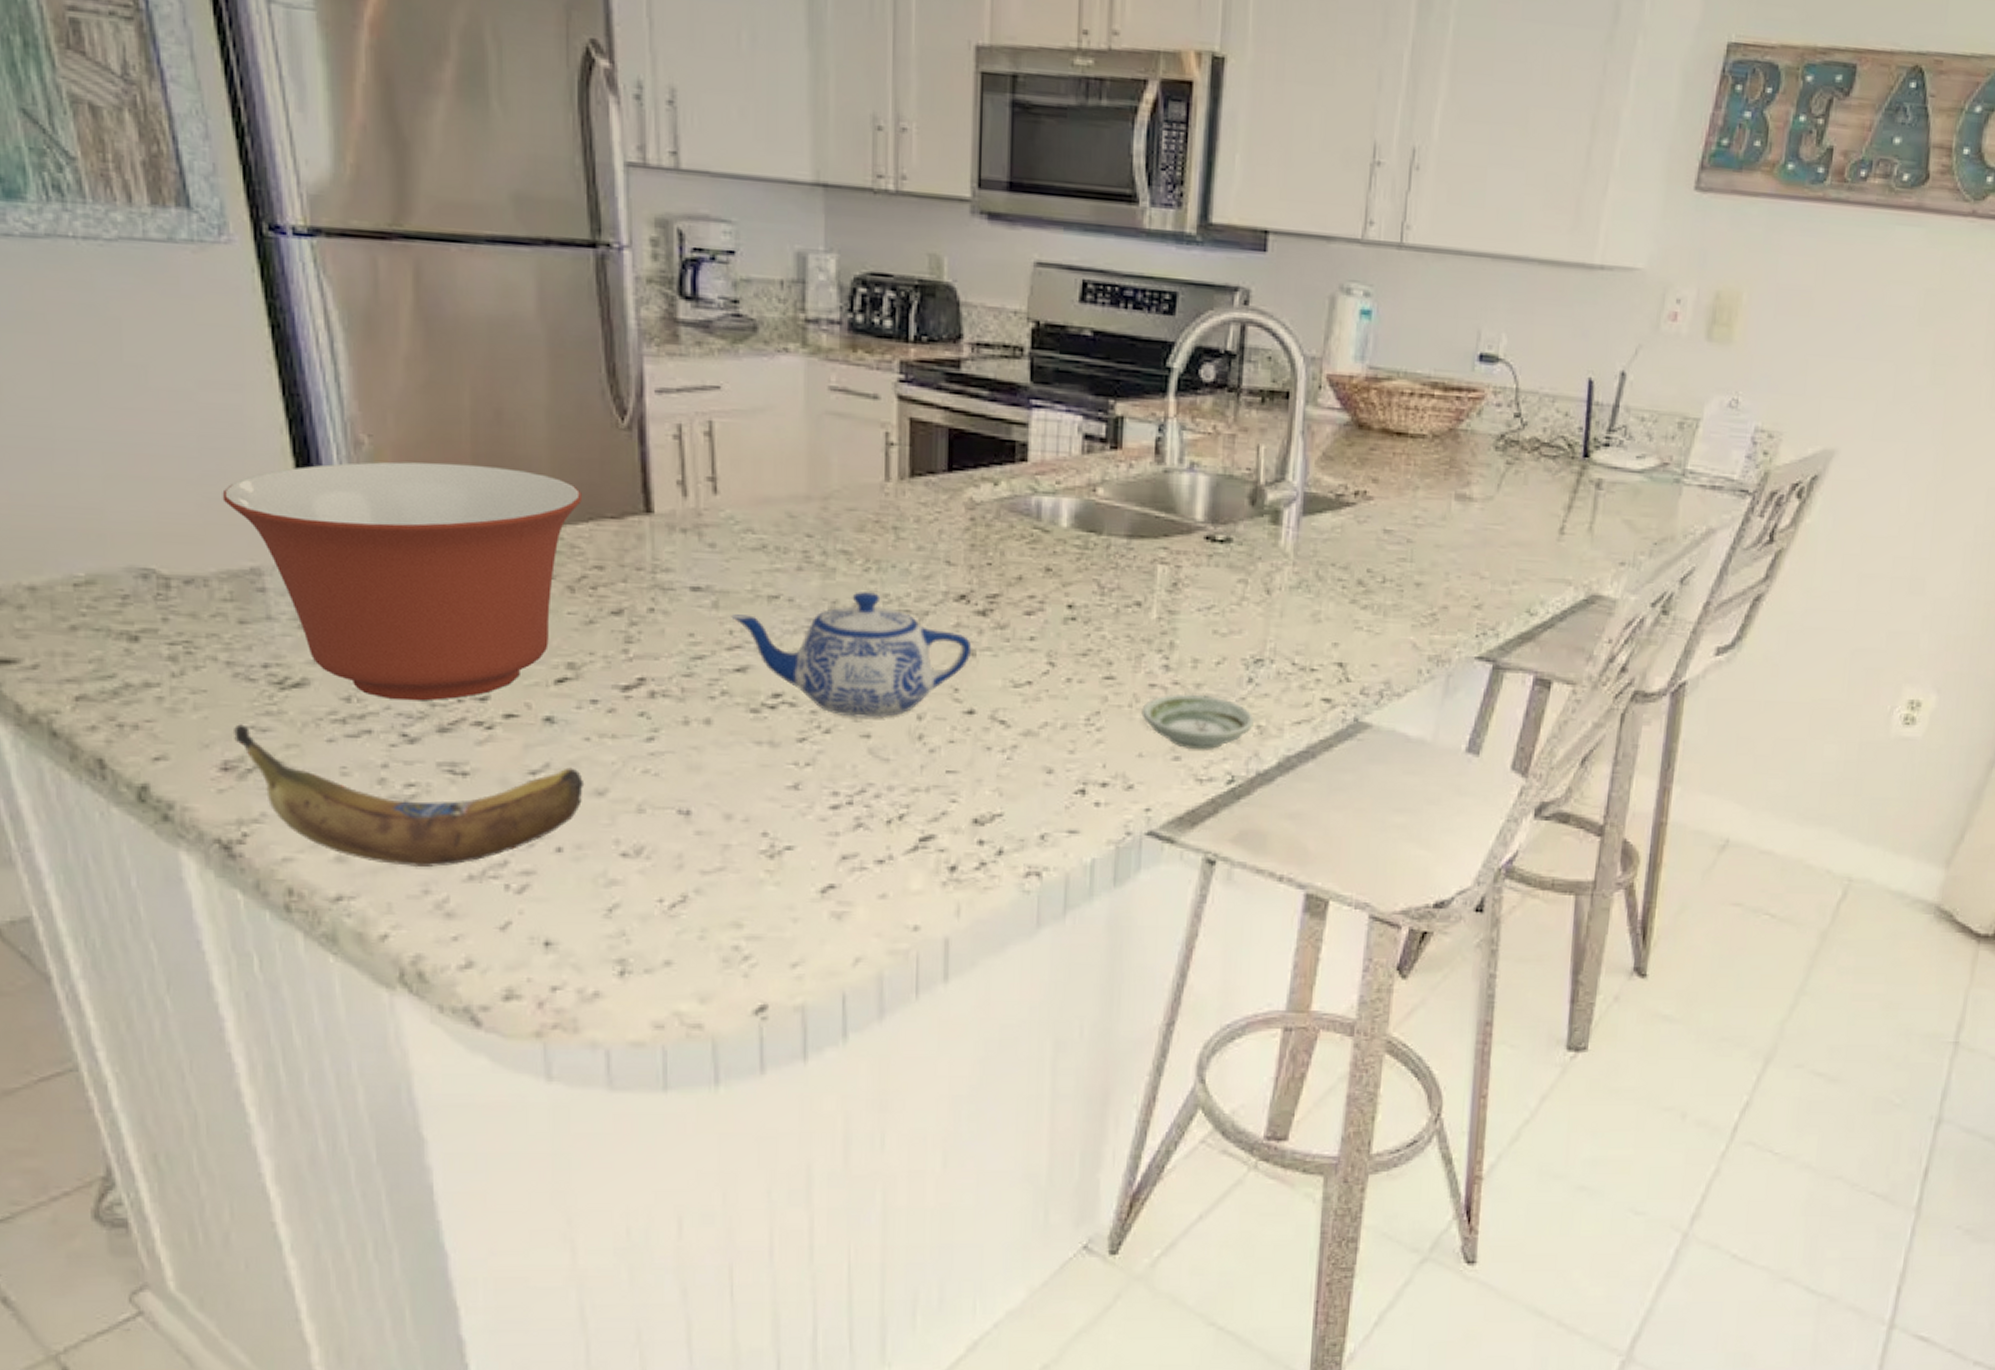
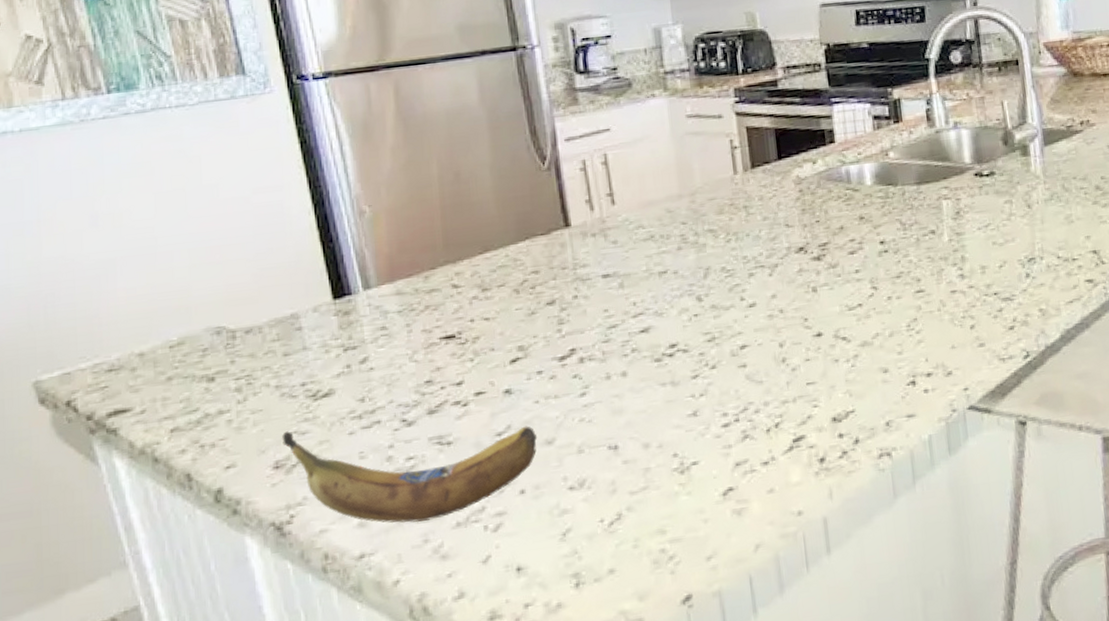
mixing bowl: present [222,461,582,702] -> none [270,211,519,395]
teapot: present [731,591,972,718] -> none [633,256,814,354]
saucer: present [1141,693,1254,750] -> none [948,292,1036,337]

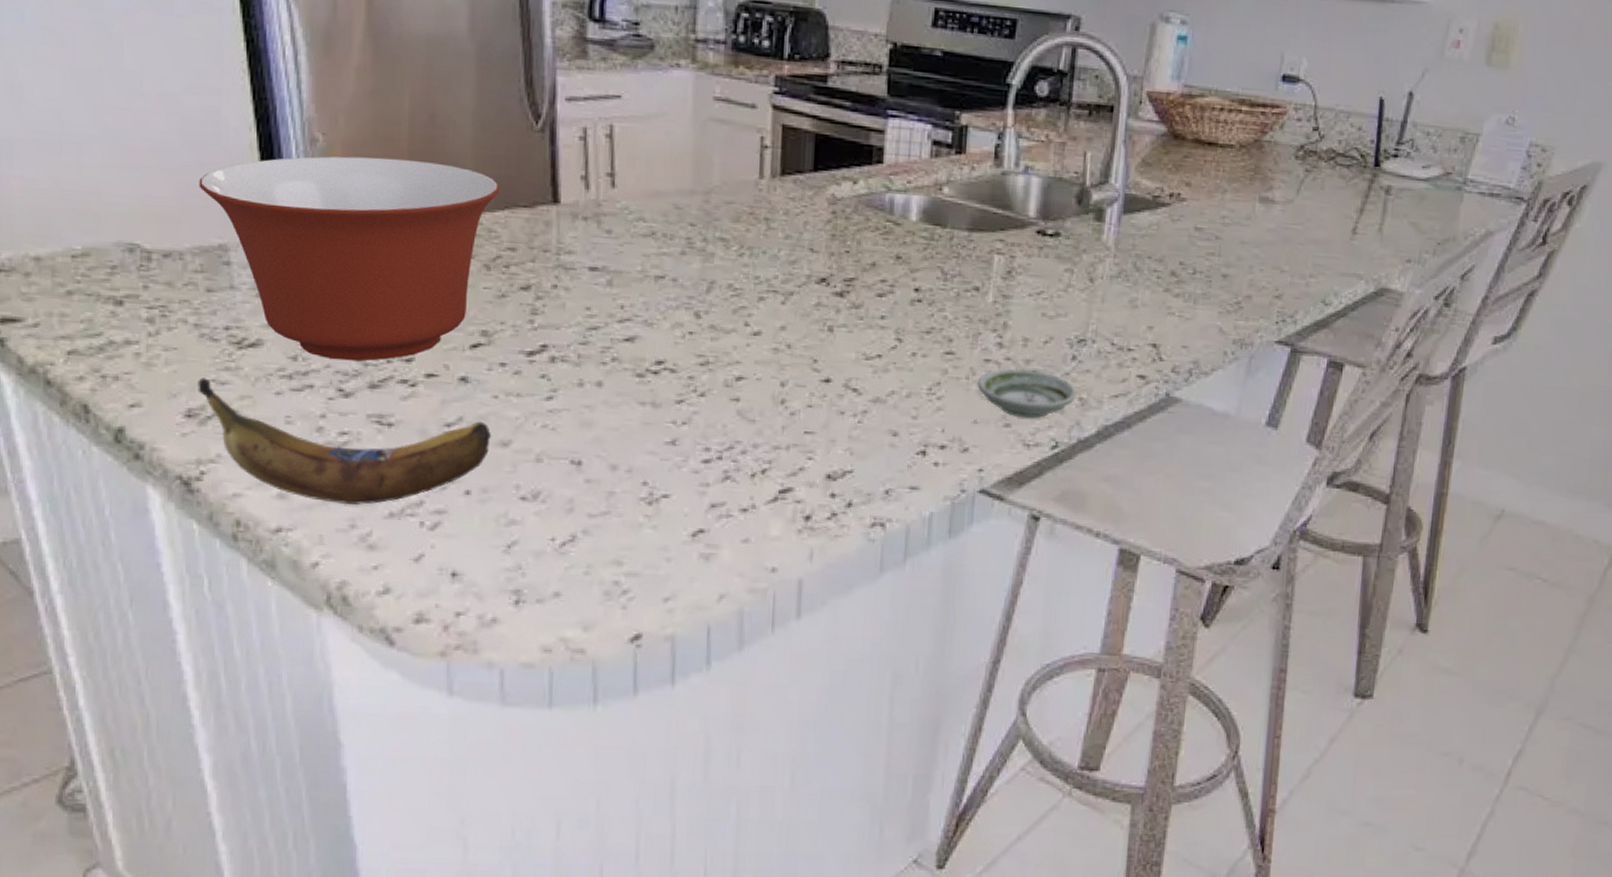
mixing bowl: none [270,211,519,395] -> present [199,156,500,362]
saucer: none [948,292,1036,337] -> present [977,368,1076,419]

